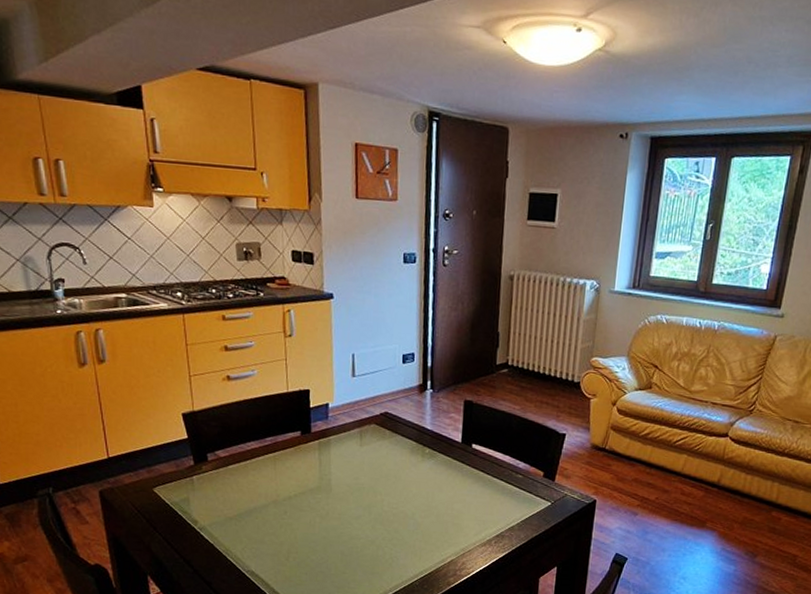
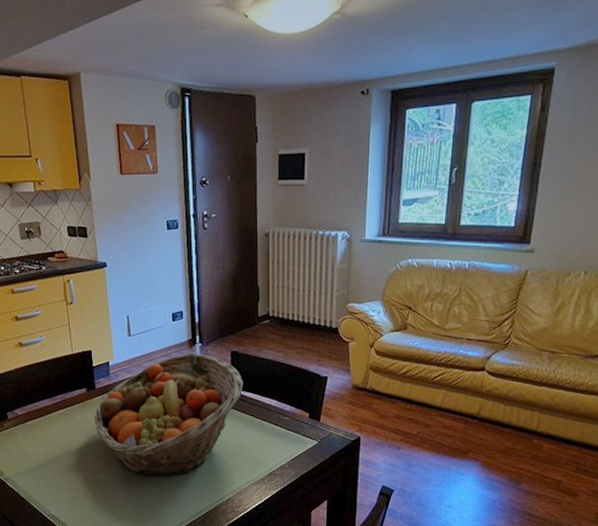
fruit basket: none [307,399,475,533] -> present [94,353,243,476]

